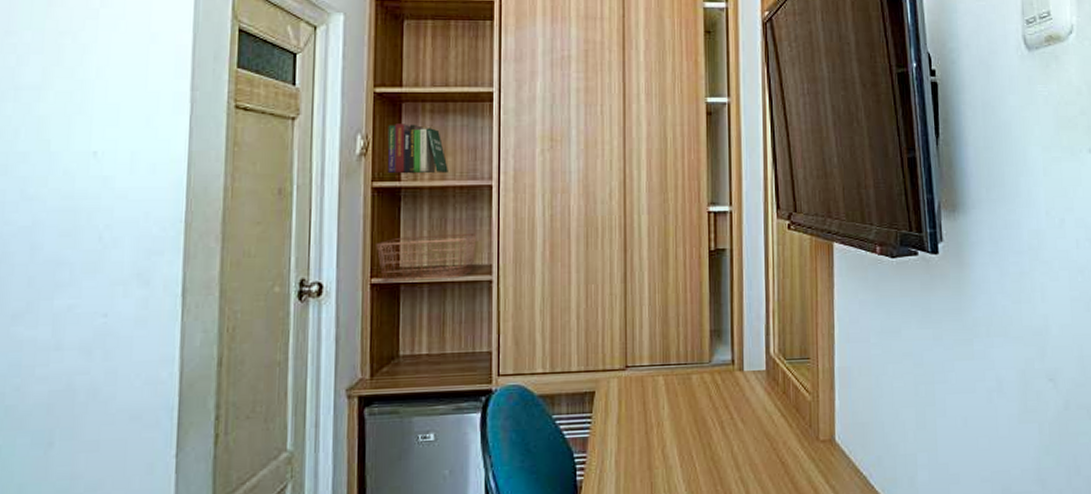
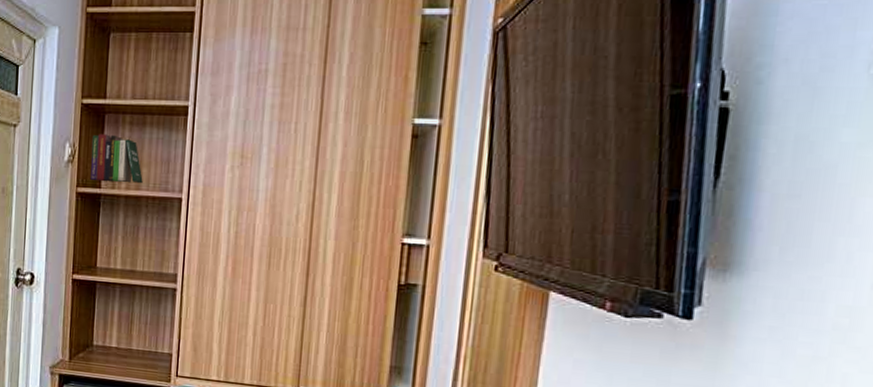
basket: present [376,232,477,282] -> none [77,239,165,283]

